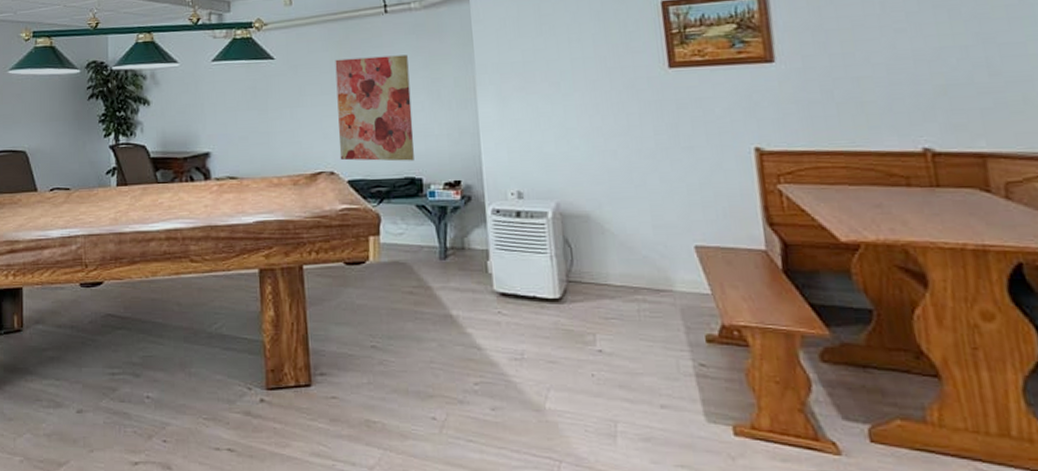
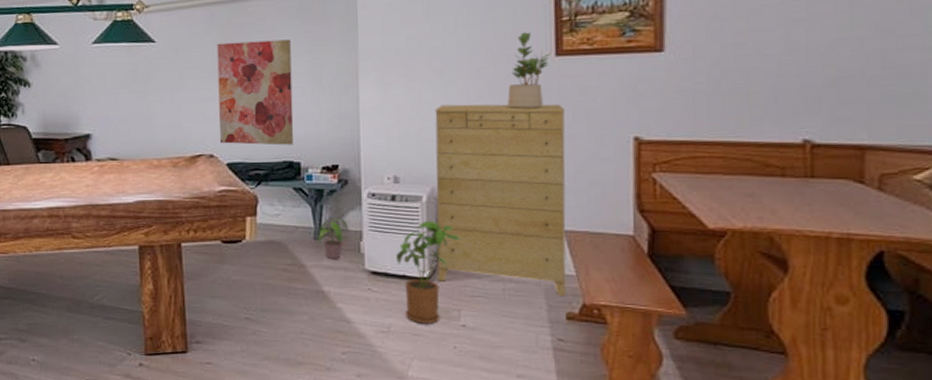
potted plant: none [443,236,474,281] -> present [317,218,348,260]
house plant: none [525,237,590,350] -> present [396,220,461,324]
dresser: none [554,115,702,316] -> present [435,103,566,296]
potted plant: none [625,44,664,121] -> present [507,32,551,109]

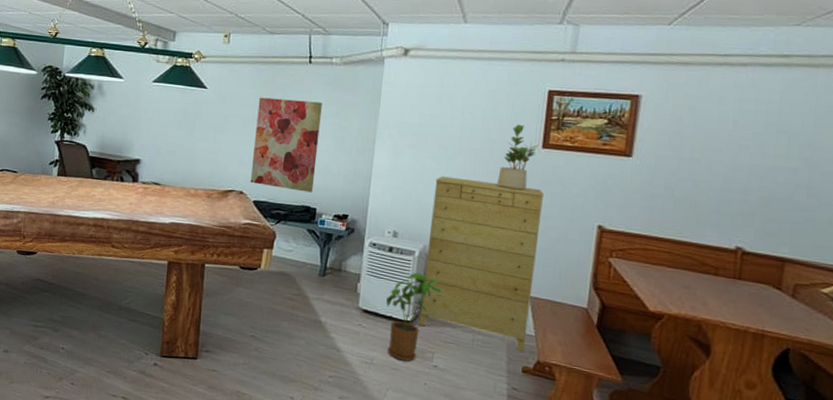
potted plant: present [317,218,348,260] -> none [321,260,350,296]

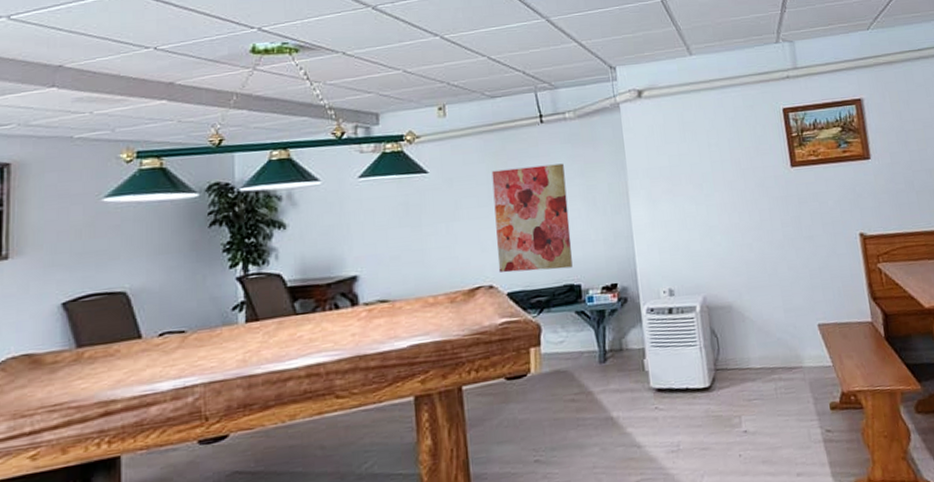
house plant: present [386,272,443,362] -> none [678,329,734,437]
dresser: present [419,176,543,352] -> none [699,208,827,390]
potted plant: present [497,124,539,190] -> none [757,147,787,216]

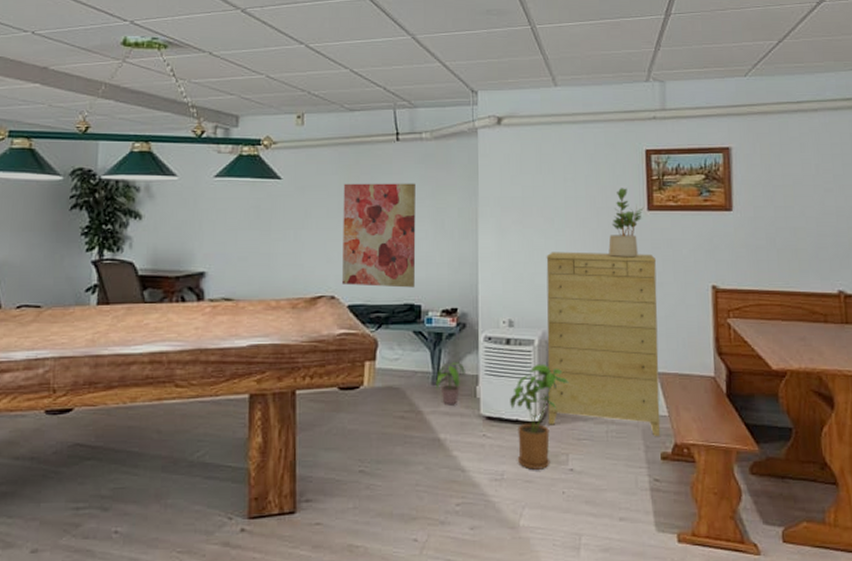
potted plant: none [603,337,632,383] -> present [435,362,465,406]
house plant: none [678,329,734,437] -> present [510,363,569,470]
dresser: none [699,208,827,390] -> present [546,251,660,436]
potted plant: none [757,147,787,216] -> present [608,188,644,258]

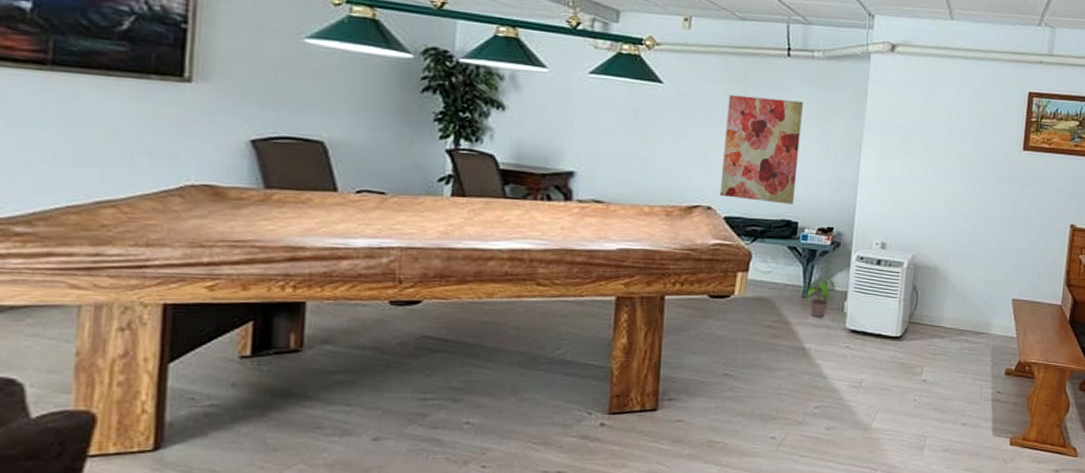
house plant: present [510,363,569,470] -> none [874,284,931,379]
dresser: present [546,251,660,436] -> none [908,181,1024,354]
potted plant: present [608,188,644,258] -> none [982,126,1020,193]

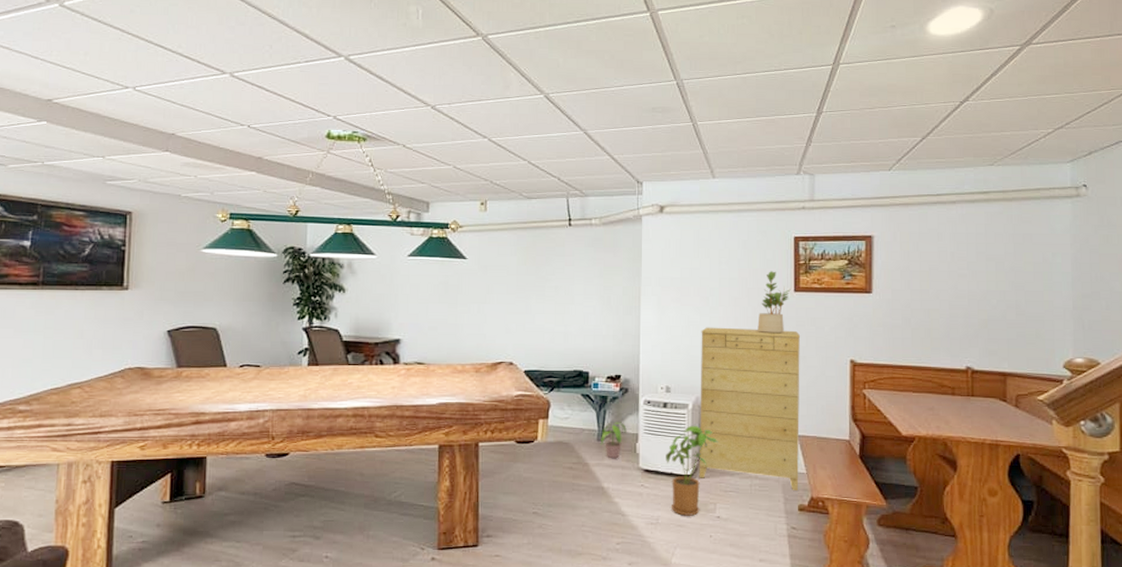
wall art: present [719,94,803,205] -> none [519,263,585,356]
house plant: none [874,284,931,379] -> present [666,425,718,516]
dresser: none [908,181,1024,354] -> present [699,327,800,490]
potted plant: none [982,126,1020,193] -> present [757,271,791,334]

